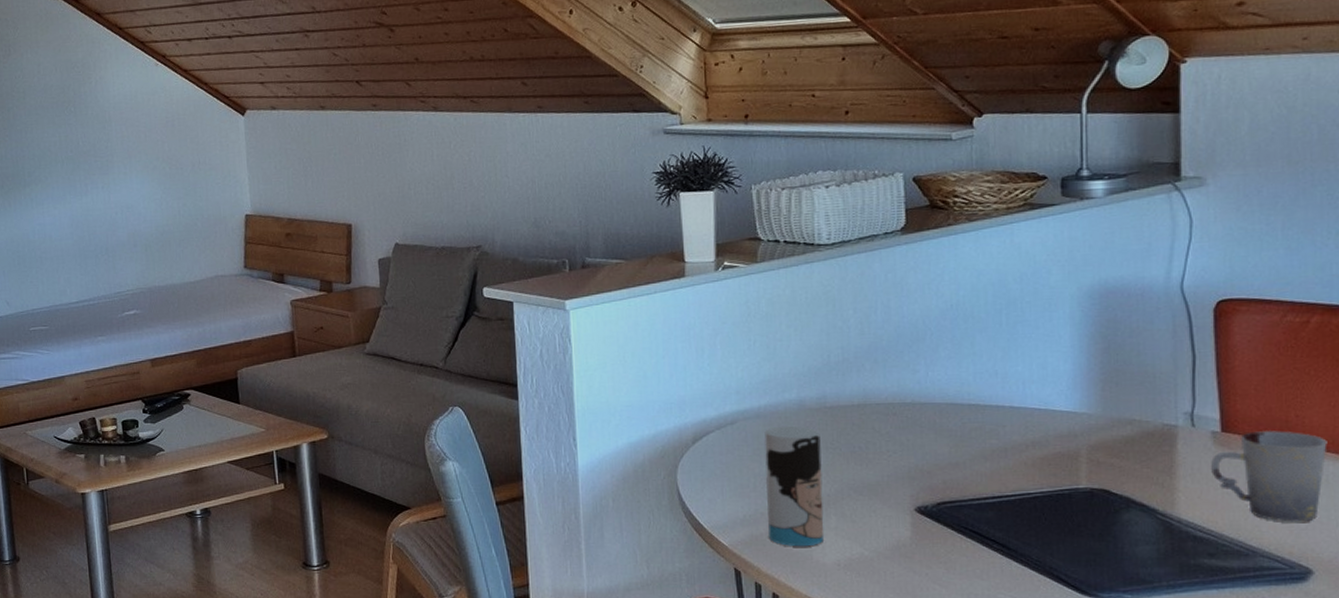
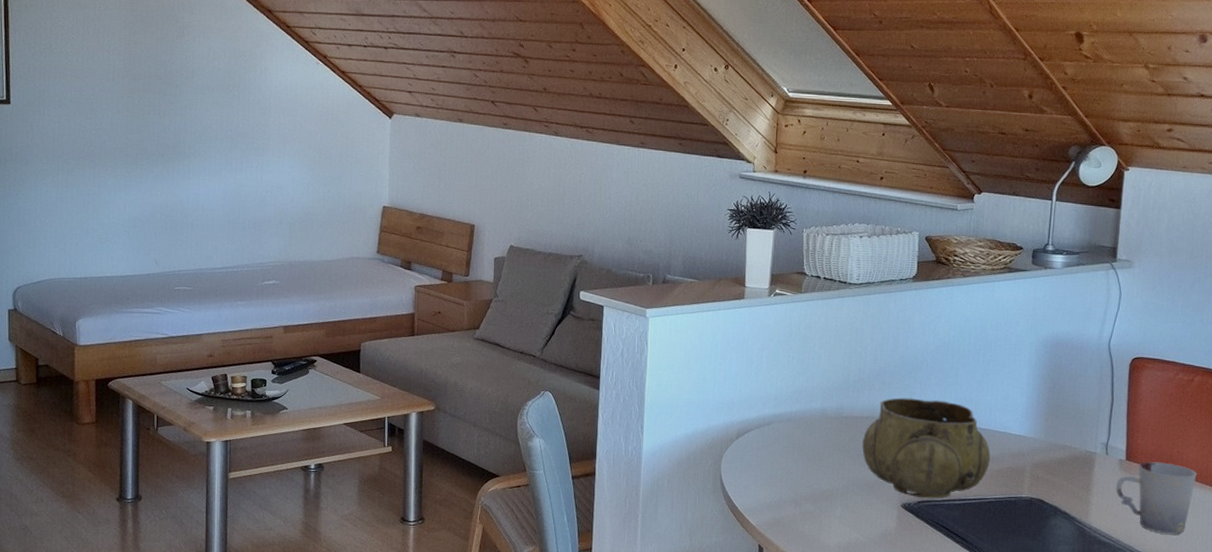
cup: present [764,425,824,547] -> none [788,429,836,530]
decorative bowl: none [856,377,1030,499] -> present [862,397,991,499]

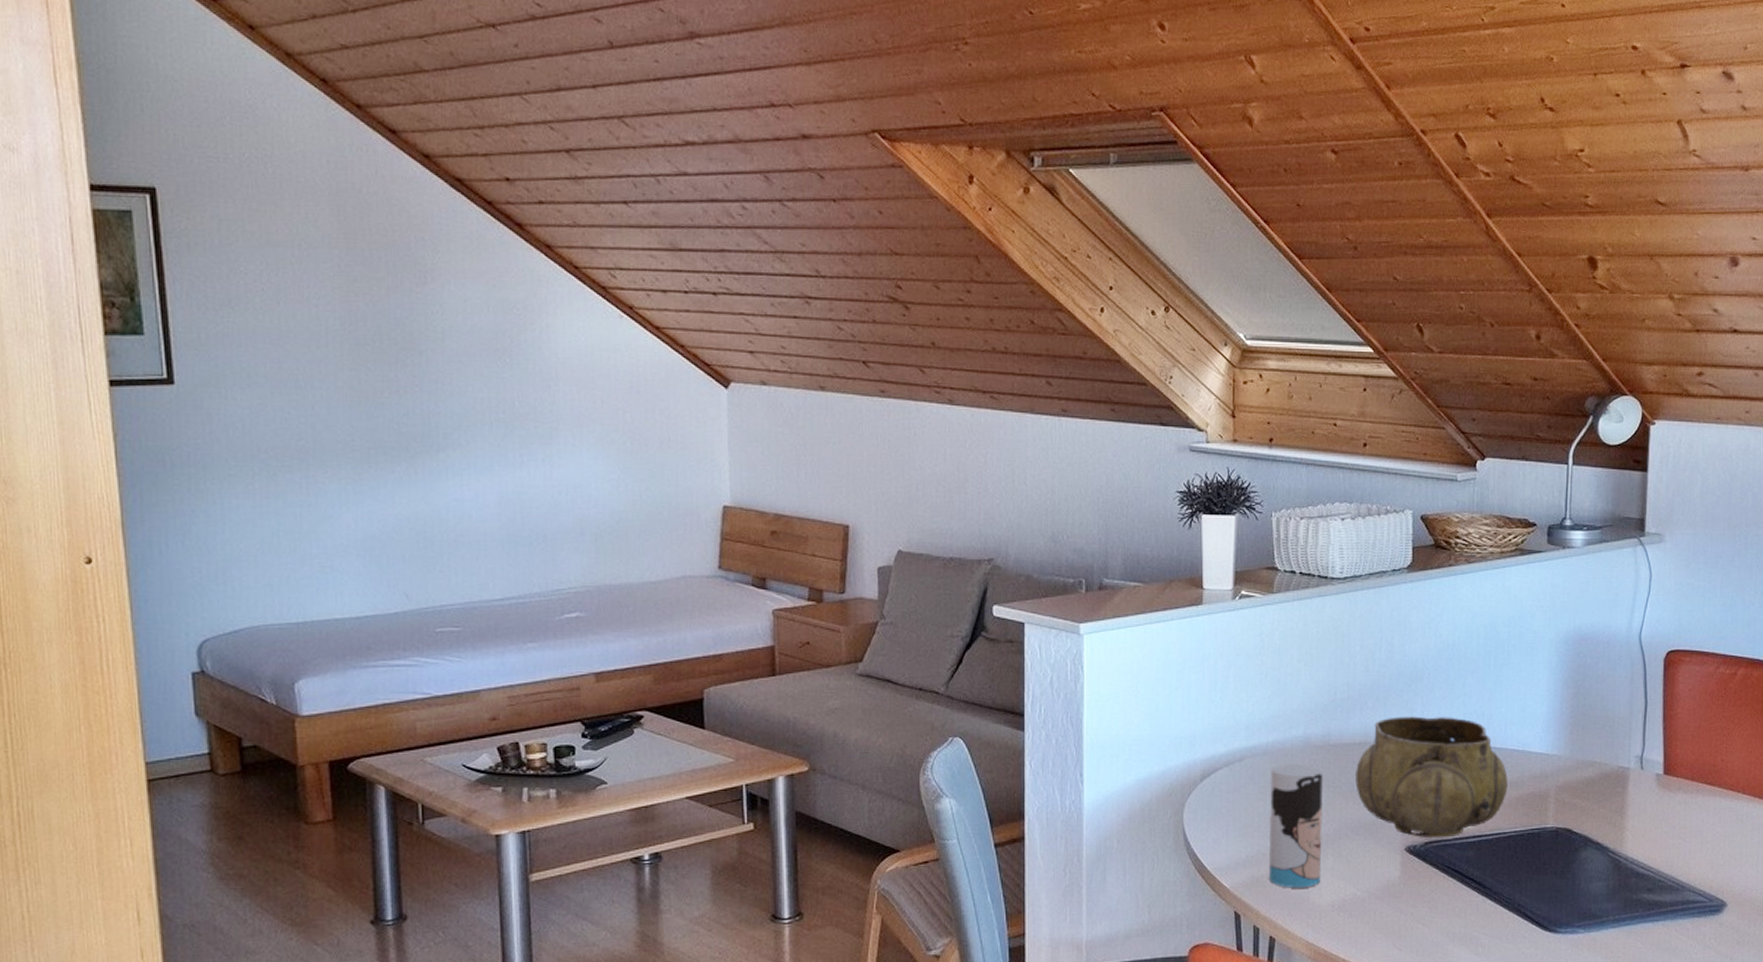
cup: none [788,429,836,530] -> present [1269,763,1323,888]
cup: present [1116,462,1197,535] -> none [1654,774,1744,859]

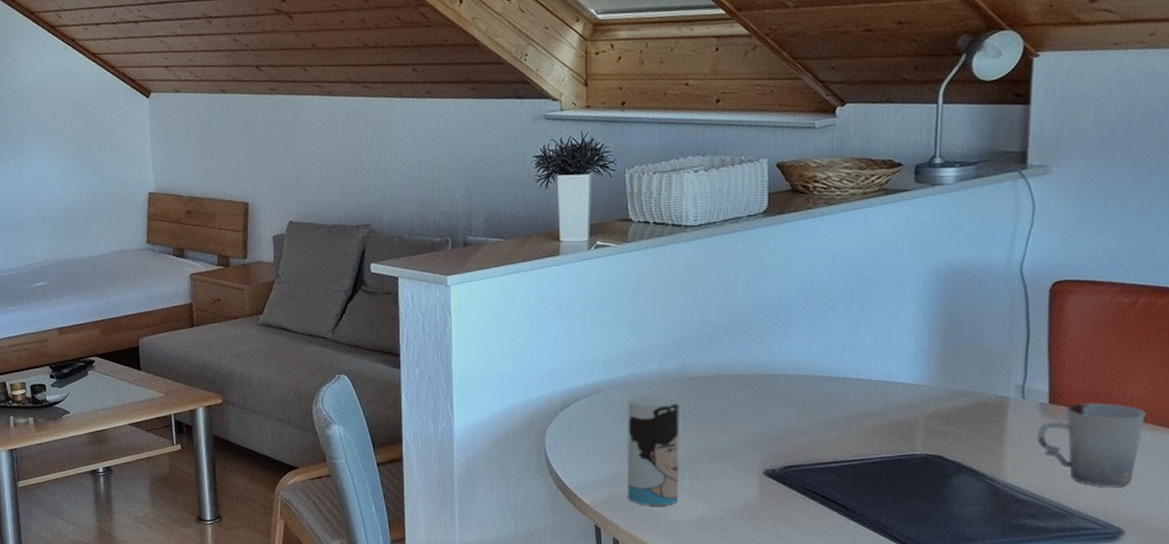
decorative bowl: present [1355,716,1508,839] -> none [712,350,872,463]
cup: none [1654,774,1744,859] -> present [1037,403,1146,487]

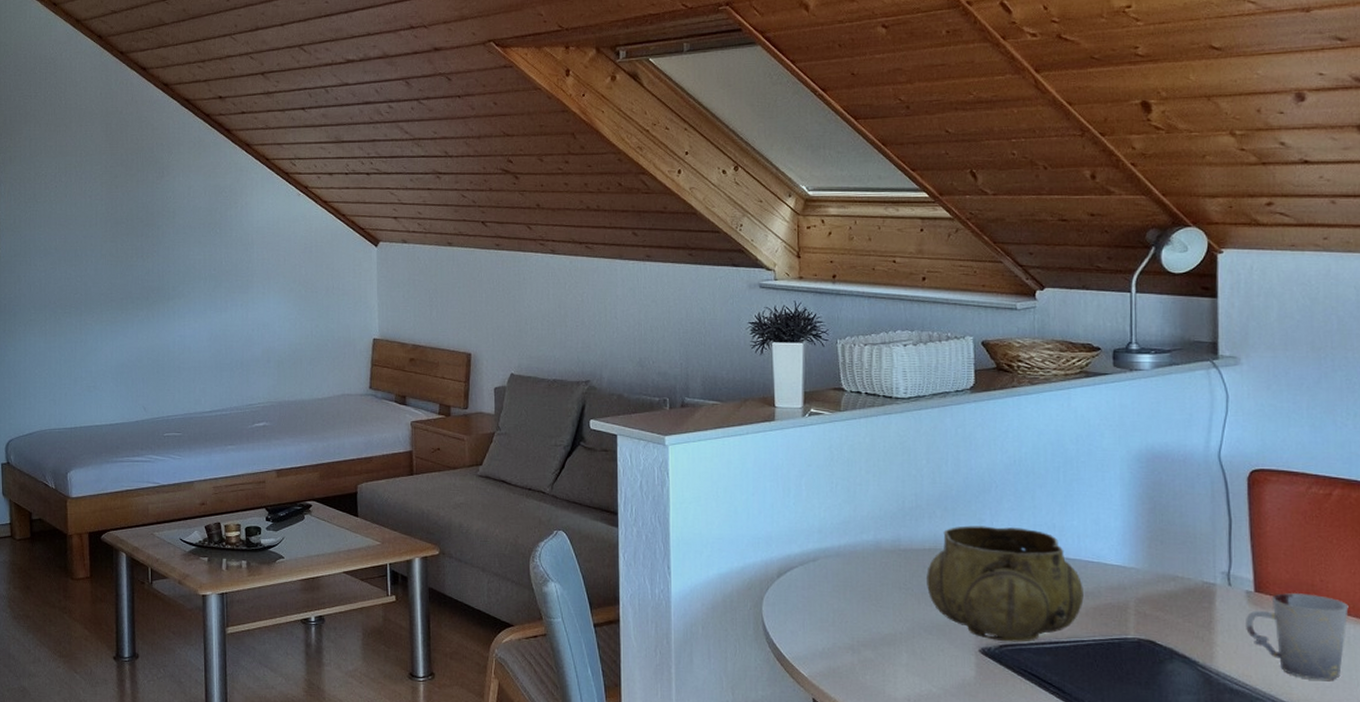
cup: present [628,394,679,506] -> none [843,565,896,681]
decorative bowl: none [712,350,872,463] -> present [927,525,1084,643]

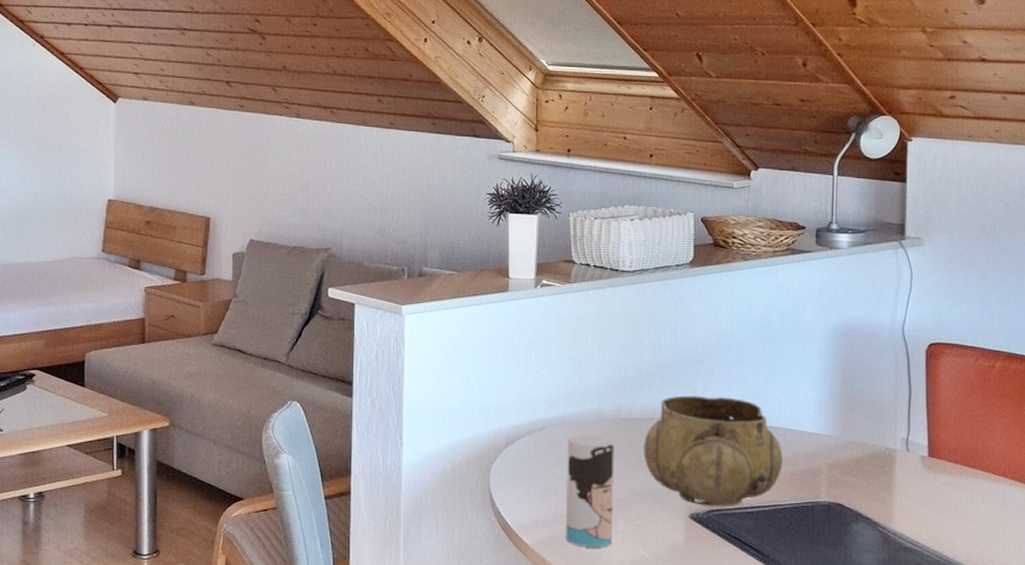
cup: none [843,565,896,681] -> present [566,434,614,548]
cup: present [1246,593,1349,680] -> none [920,457,1005,537]

